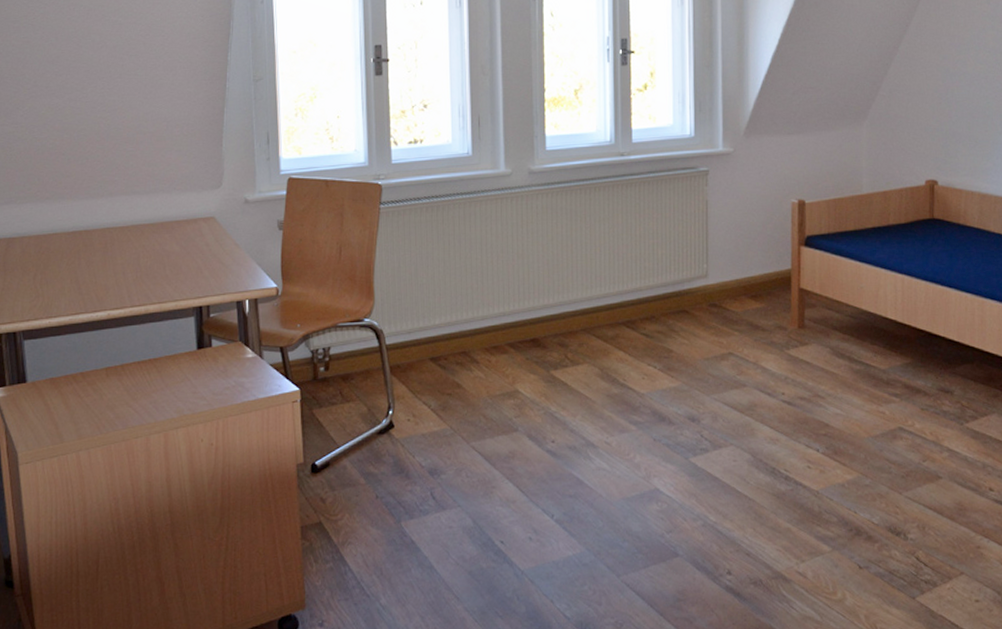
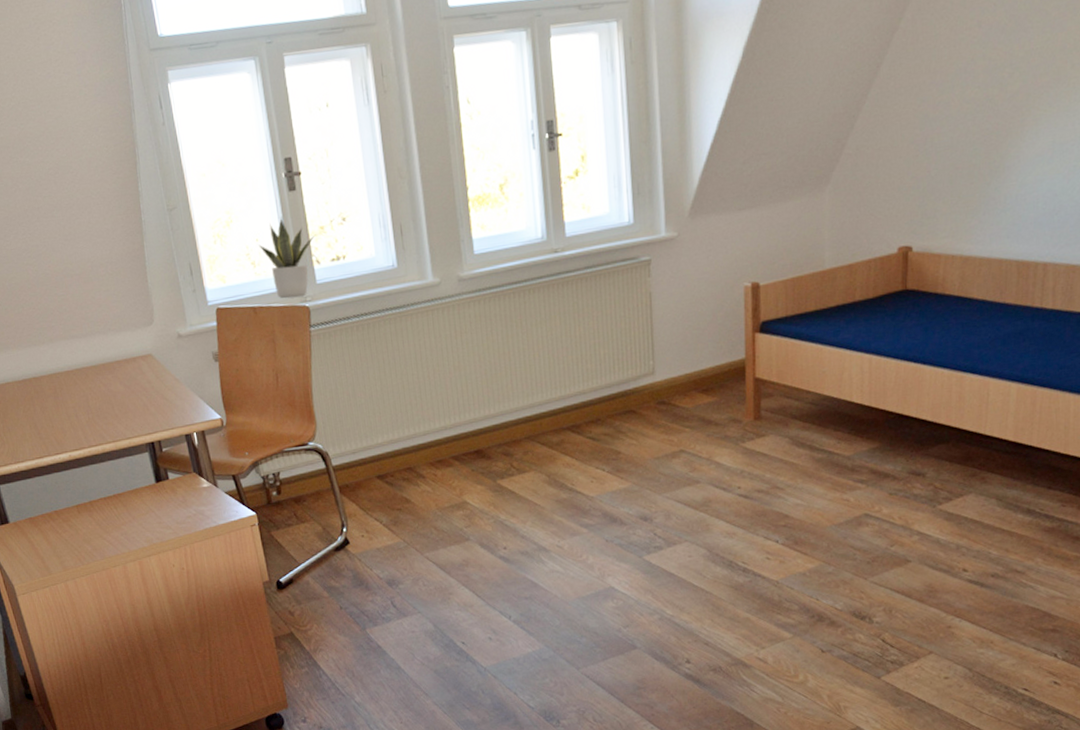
potted plant: none [339,97,396,175] -> present [258,216,316,299]

